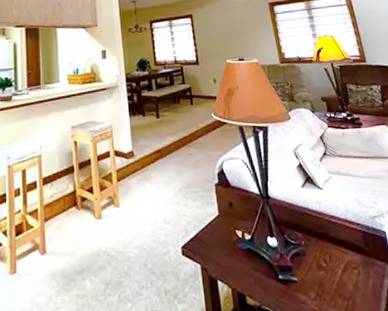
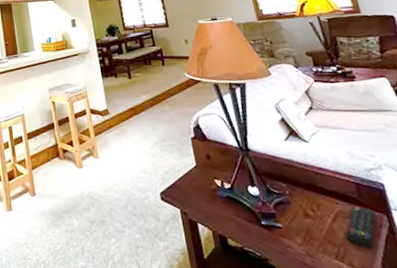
remote control: none [354,254,380,301] -> present [345,205,376,249]

